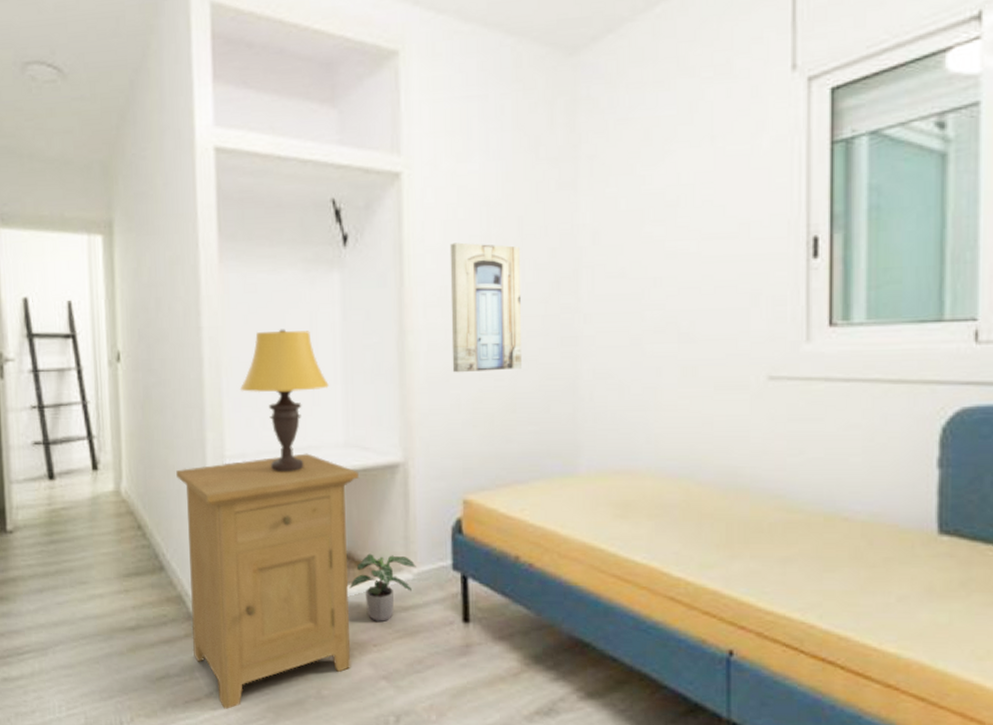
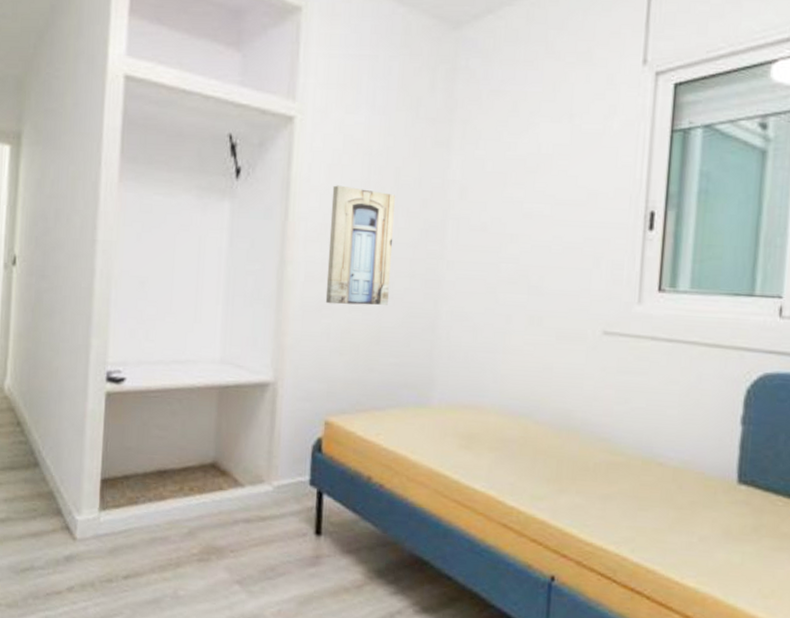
nightstand: present [176,453,359,710] -> none [58,366,231,604]
table lamp: present [239,329,329,471] -> none [127,249,211,382]
potted plant: present [349,553,416,622] -> none [212,464,277,529]

